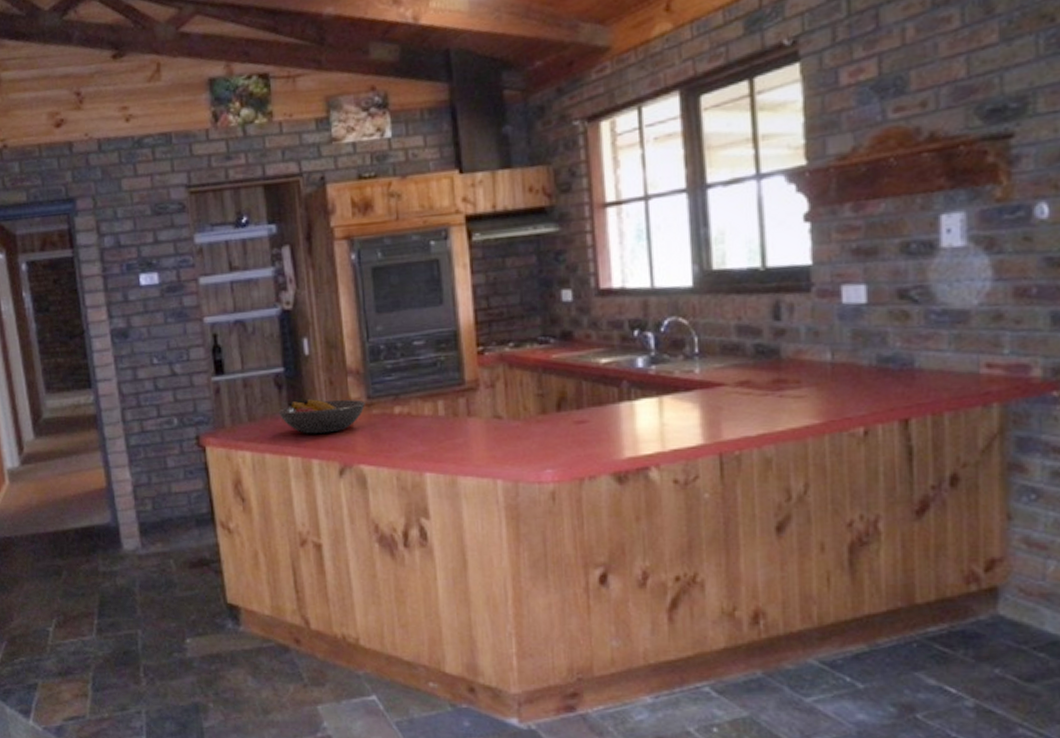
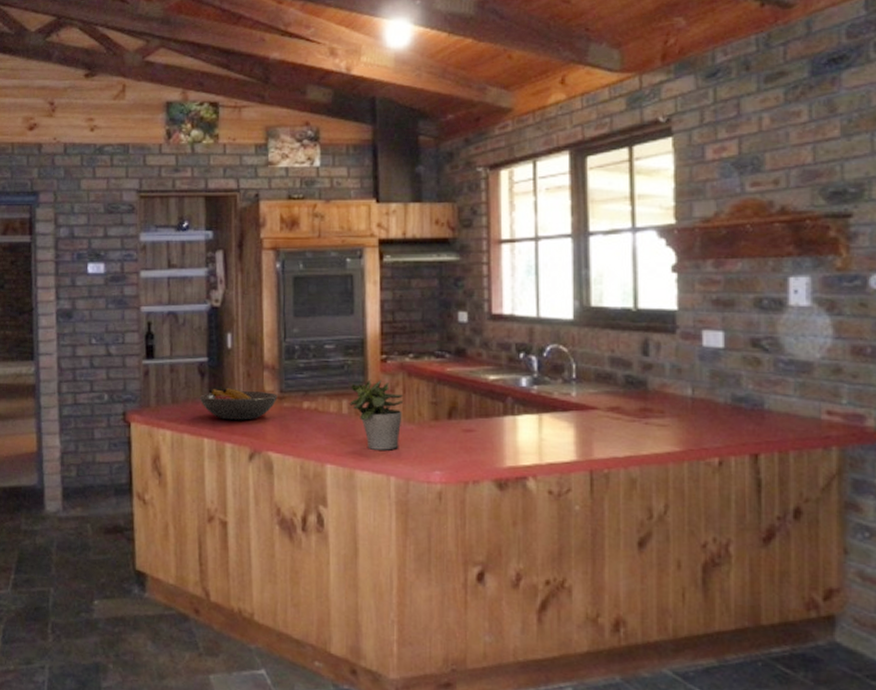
potted plant: none [446,374,506,453] -> present [349,379,404,450]

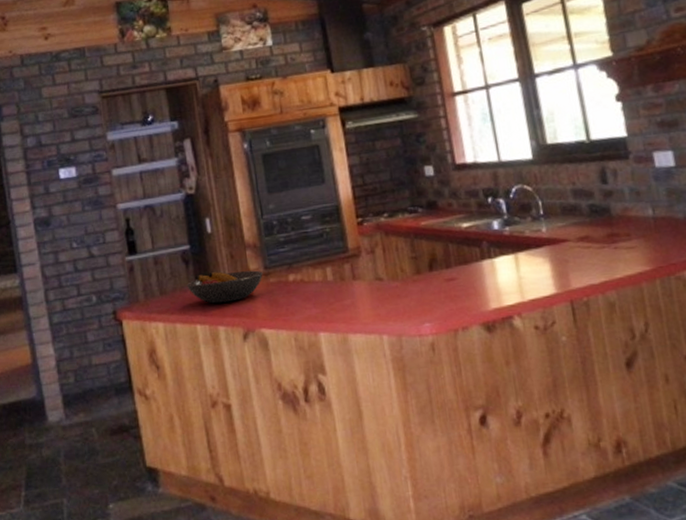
potted plant: present [349,379,404,450] -> none [332,242,387,312]

